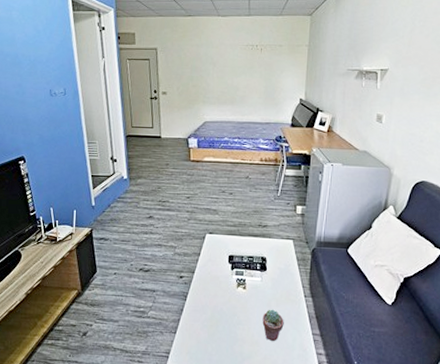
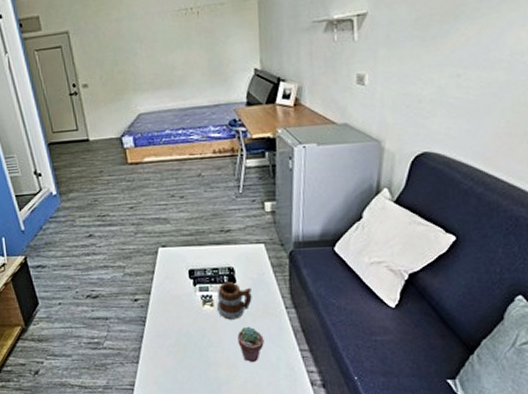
mug: none [249,269,278,302] -> present [216,282,252,320]

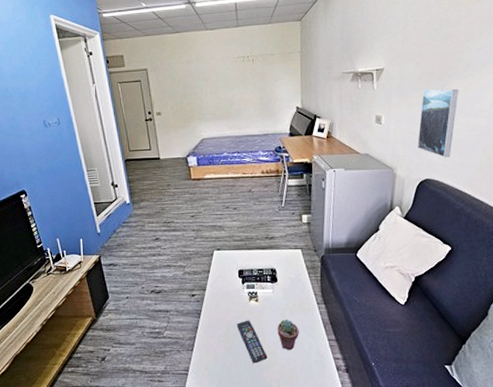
remote control: none [188,328,227,378] -> present [236,320,268,364]
mug: present [216,282,252,320] -> none [261,281,290,313]
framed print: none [411,33,468,125] -> present [417,88,459,158]

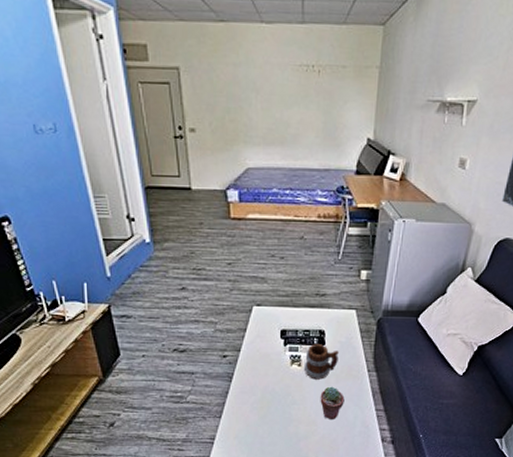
remote control: present [236,320,268,364] -> none [274,386,307,433]
mug: none [261,281,290,313] -> present [305,344,339,380]

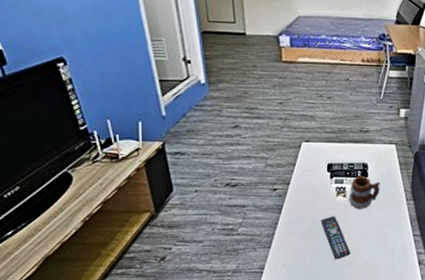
remote control: none [274,386,307,433] -> present [320,216,351,260]
potted succulent: present [320,386,345,419] -> none [363,215,385,246]

